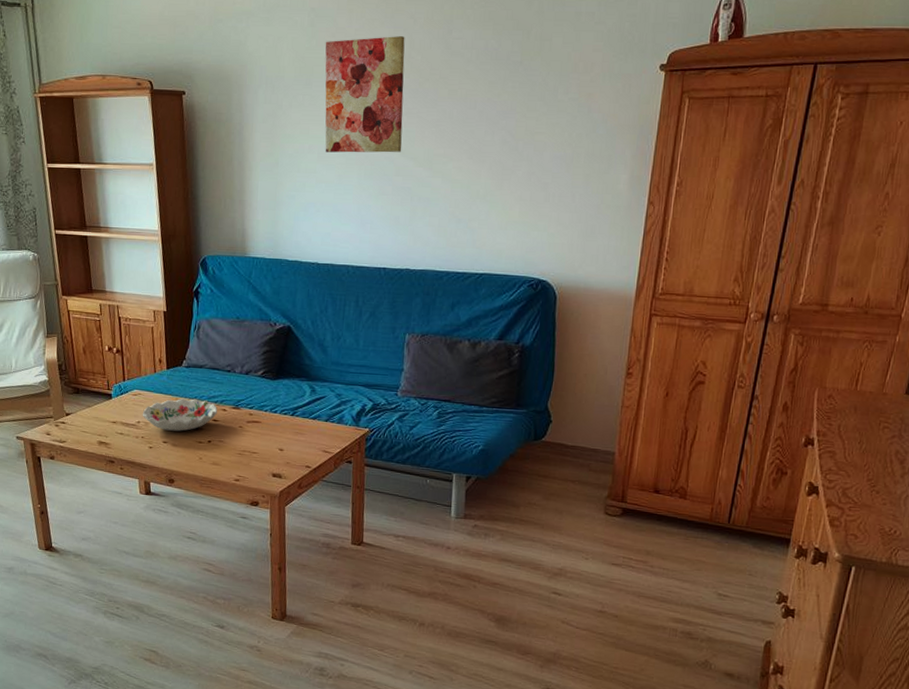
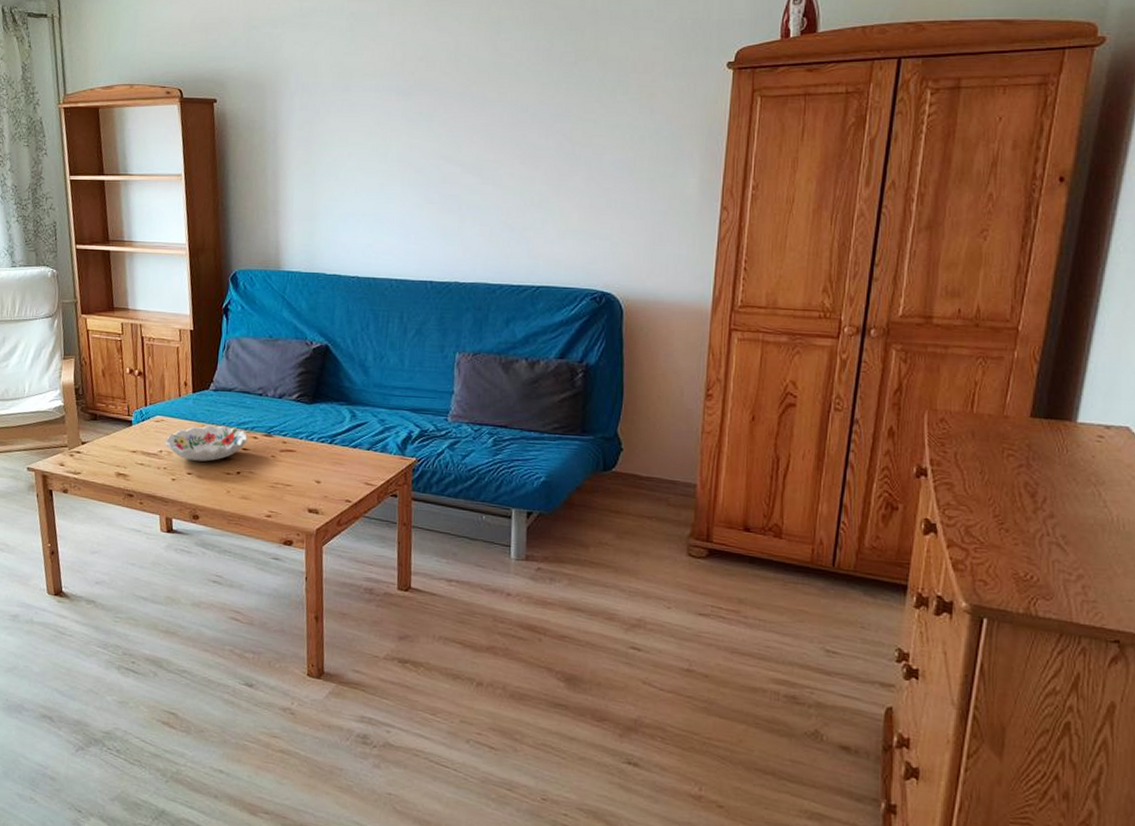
wall art: present [325,36,405,153] -> none [364,39,450,160]

